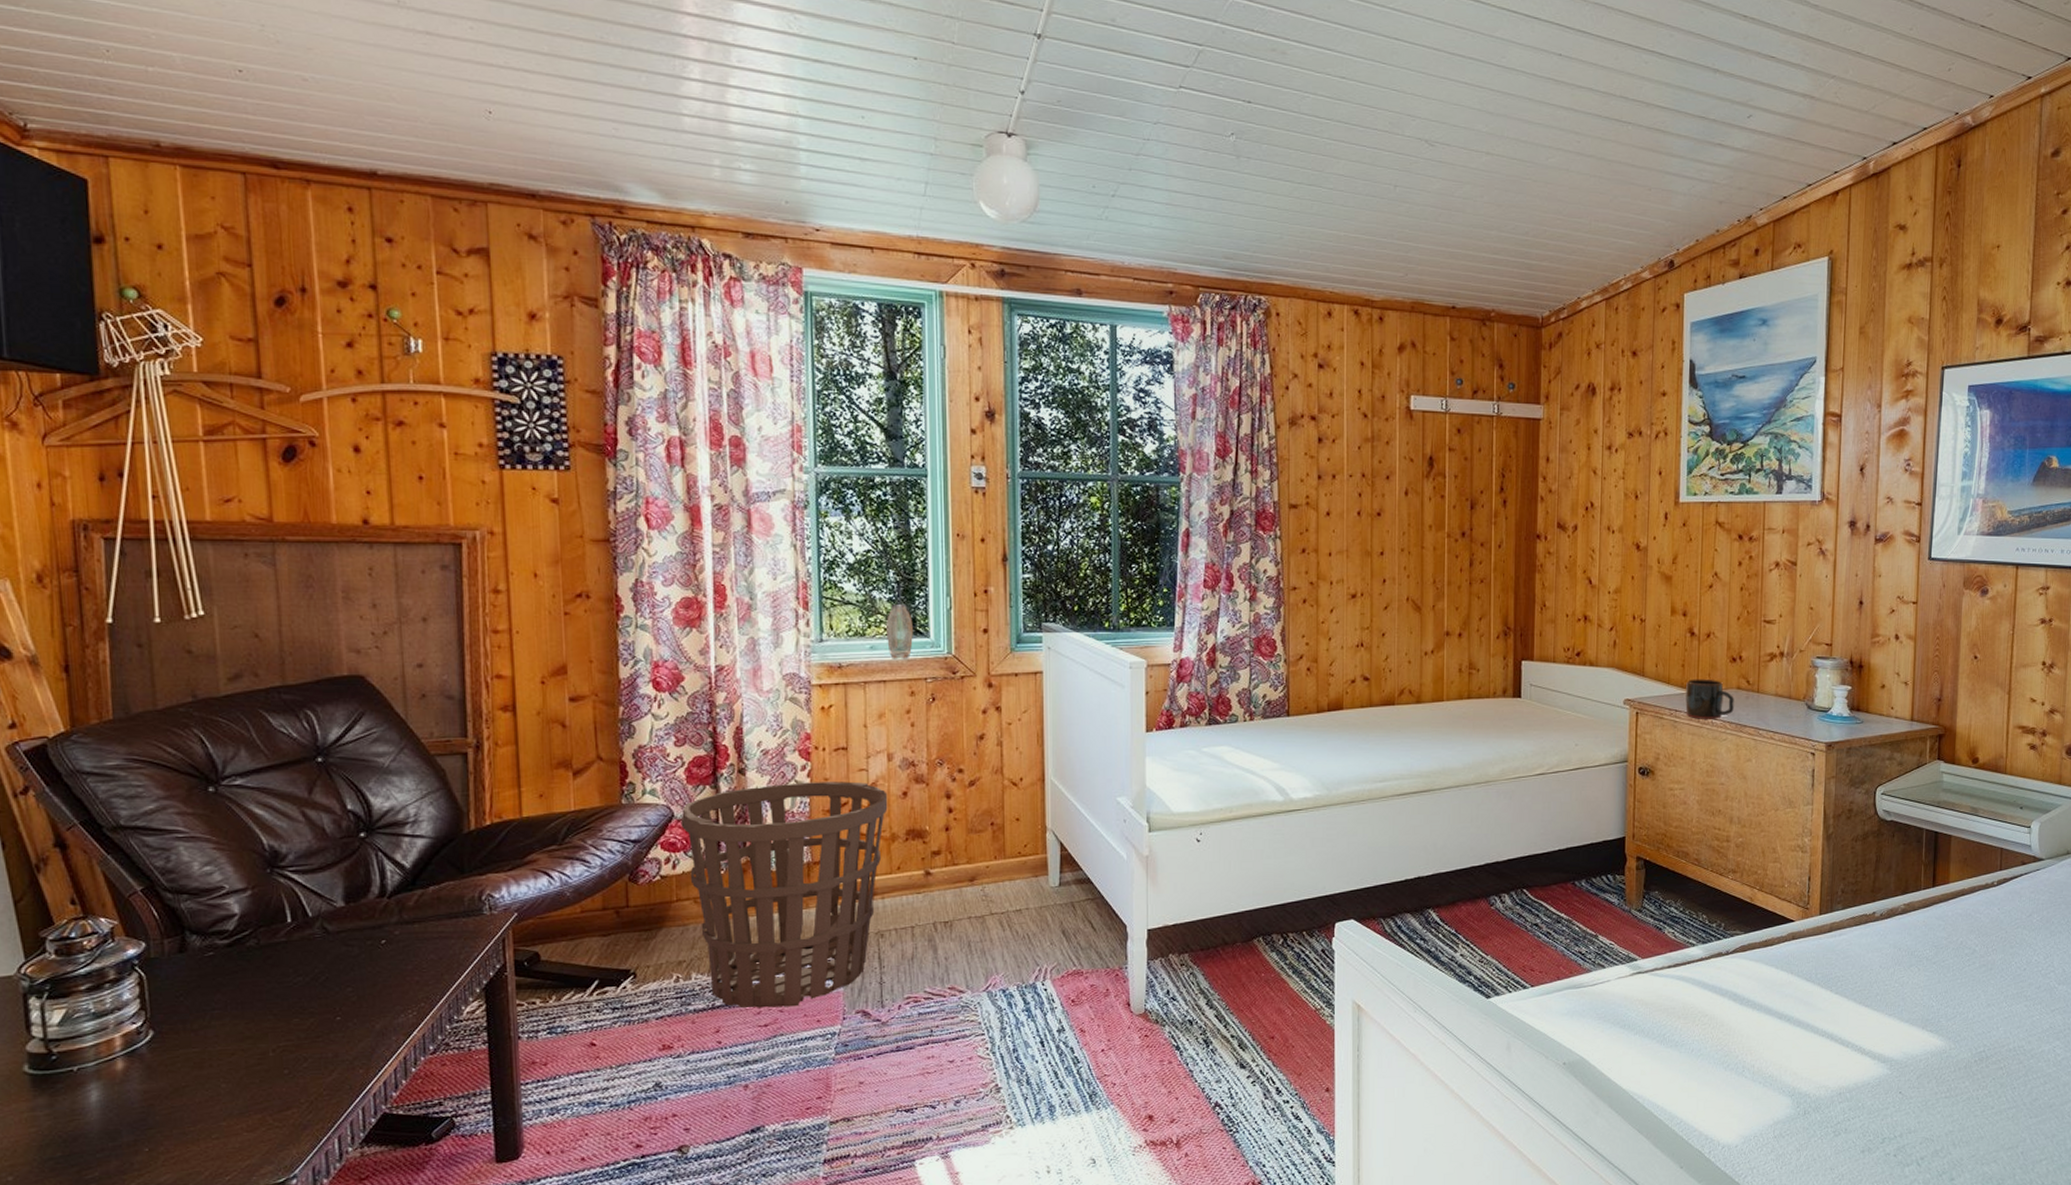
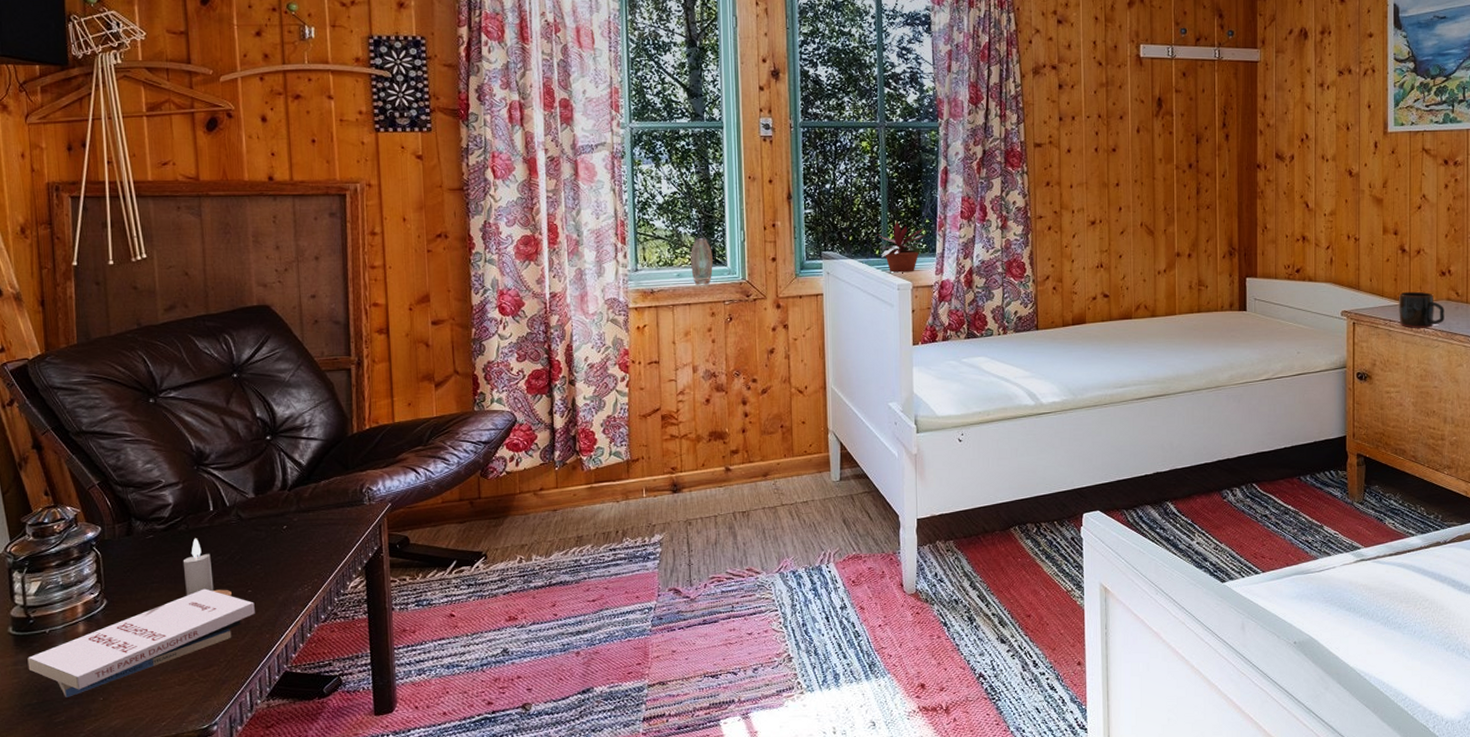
books: none [49,1016,345,1149] -> present [27,588,255,697]
candle: none [252,955,316,1026] -> present [182,538,232,597]
basket: present [680,781,888,1009] -> none [522,390,694,586]
potted plant: none [1105,588,1162,649] -> present [876,220,925,273]

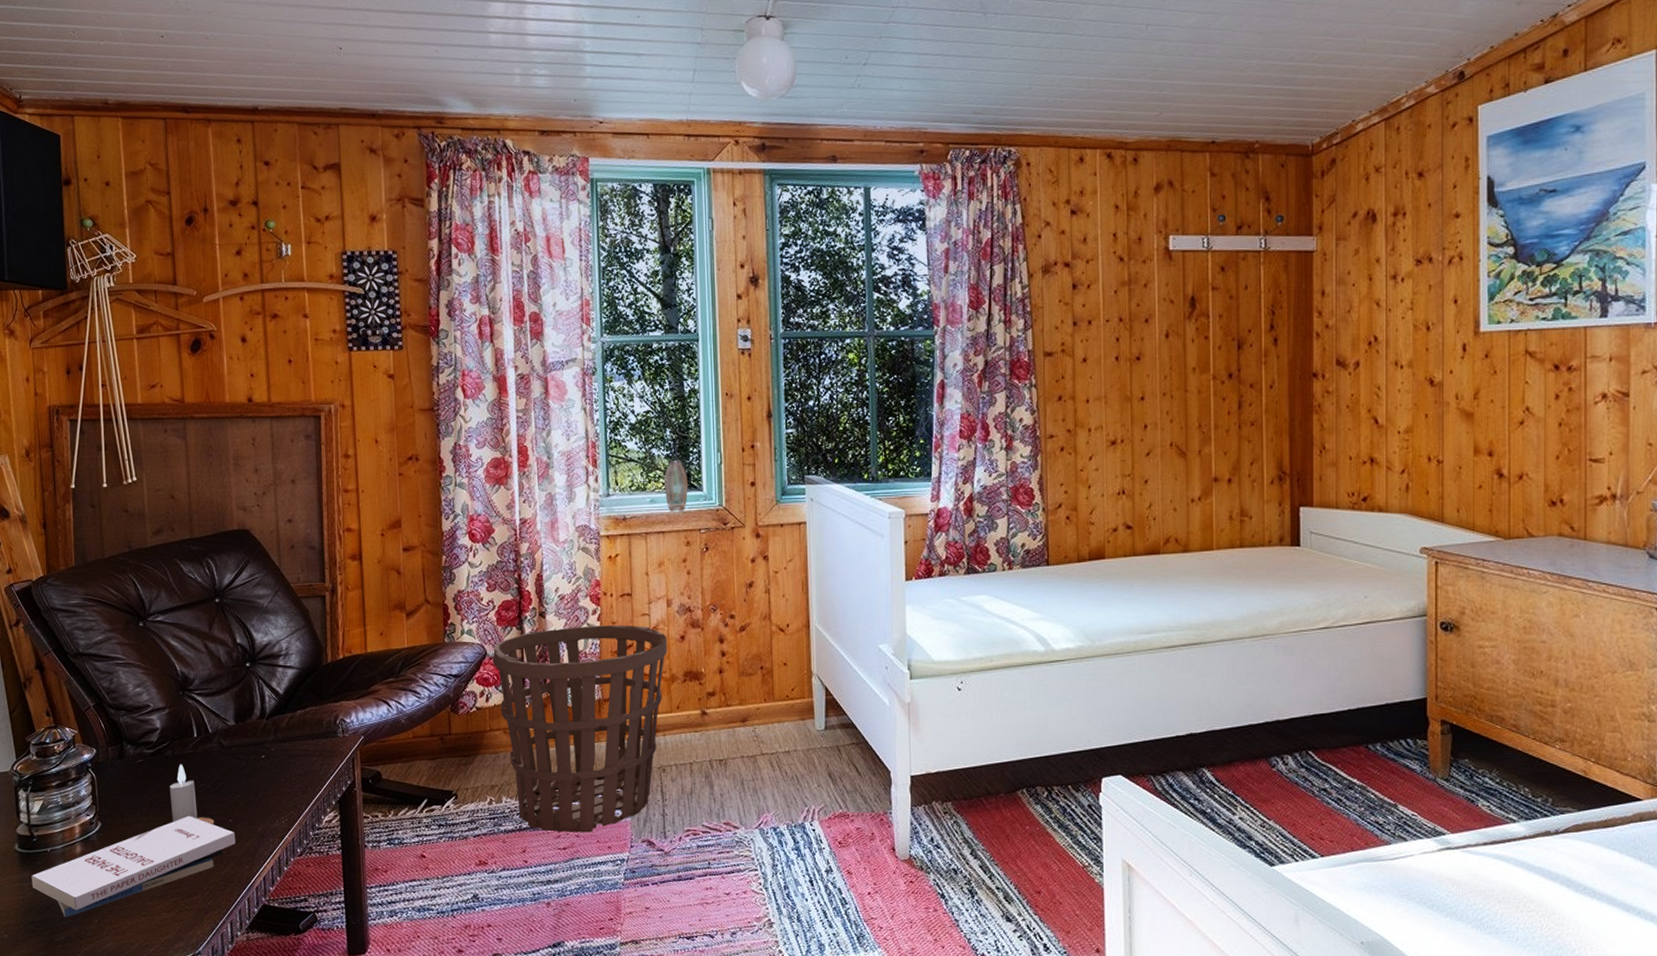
basket: none [522,390,694,586] -> present [492,625,668,833]
potted plant: present [876,220,925,273] -> none [864,440,919,499]
mug: present [1399,291,1445,328] -> none [1495,525,1555,570]

